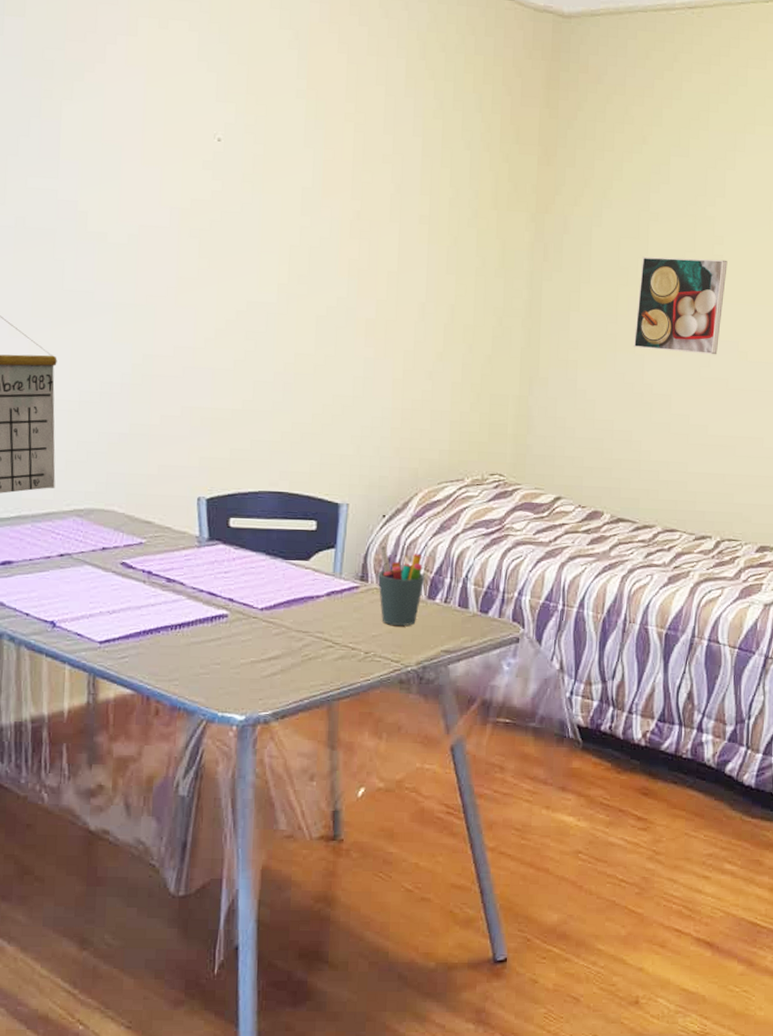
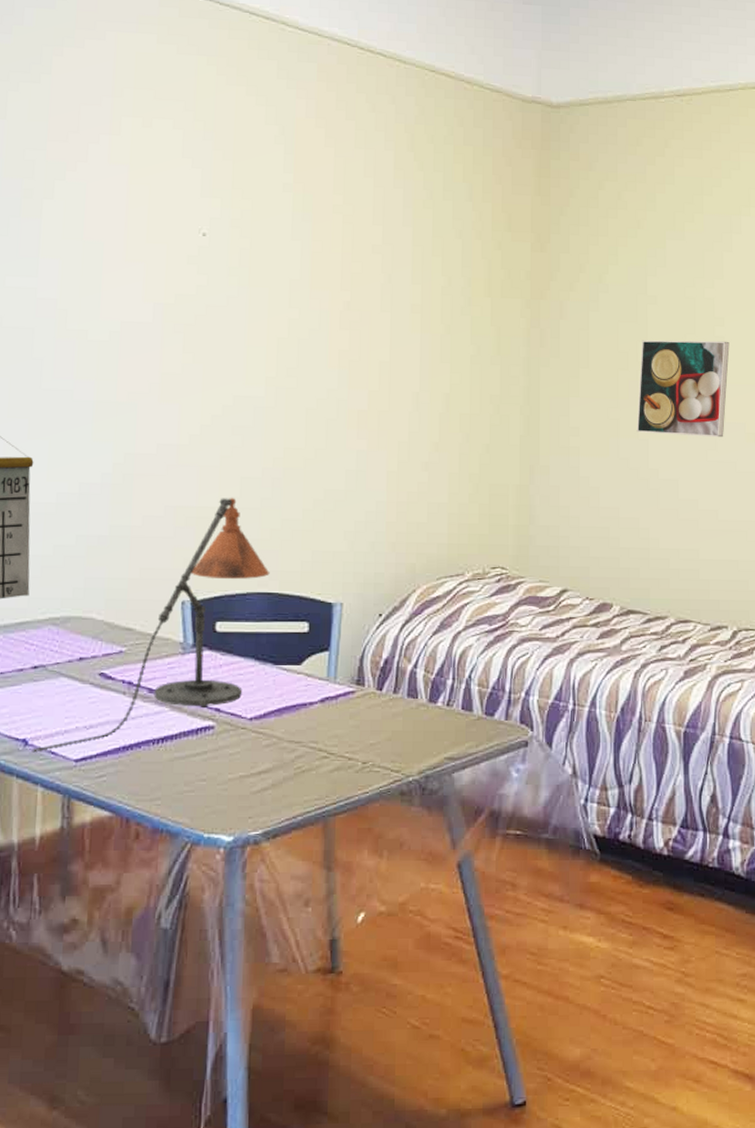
desk lamp: none [59,399,281,634] -> present [32,497,270,753]
pen holder: present [378,545,425,626] -> none [375,645,426,732]

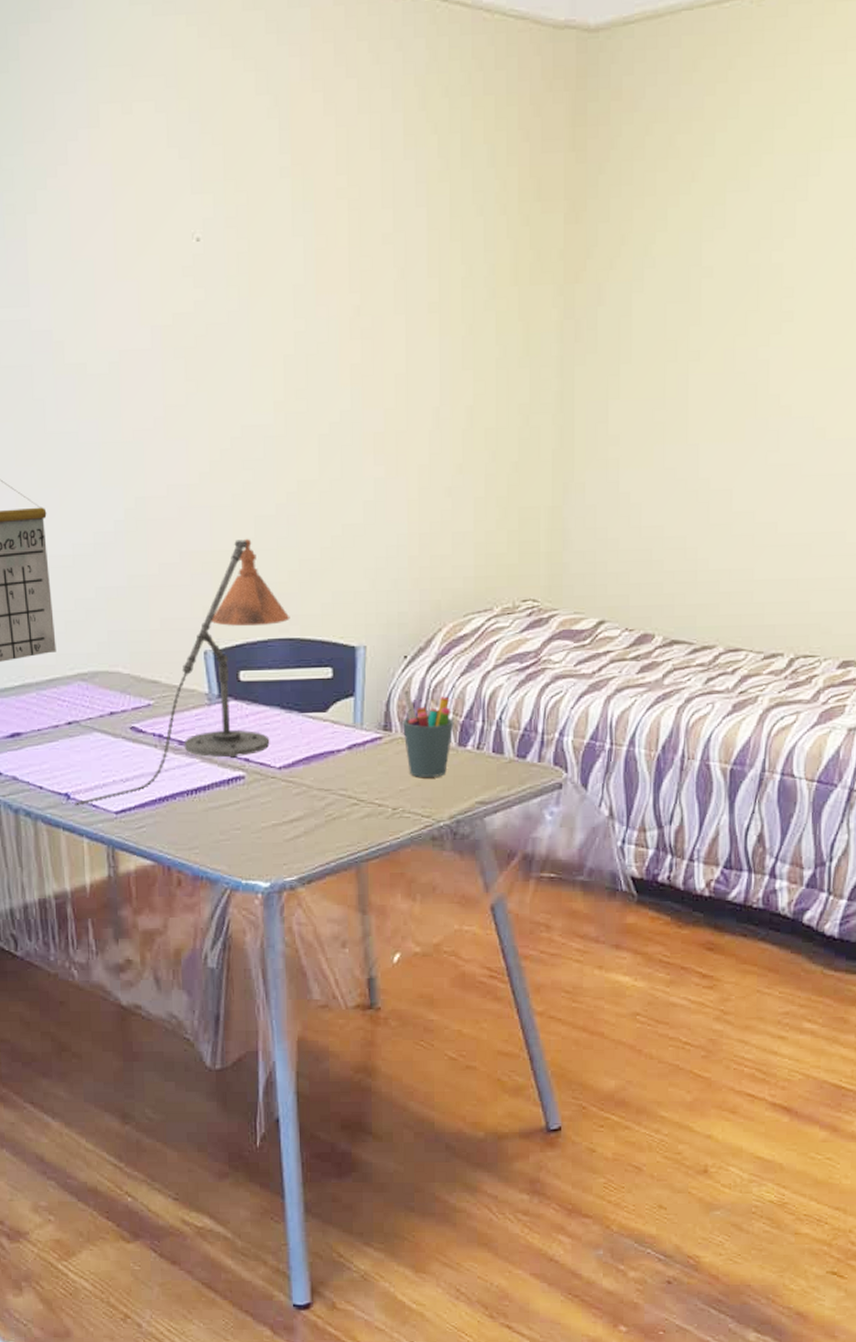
pen holder: none [375,645,426,732] -> present [402,689,454,777]
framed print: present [636,340,730,438] -> none [685,316,800,437]

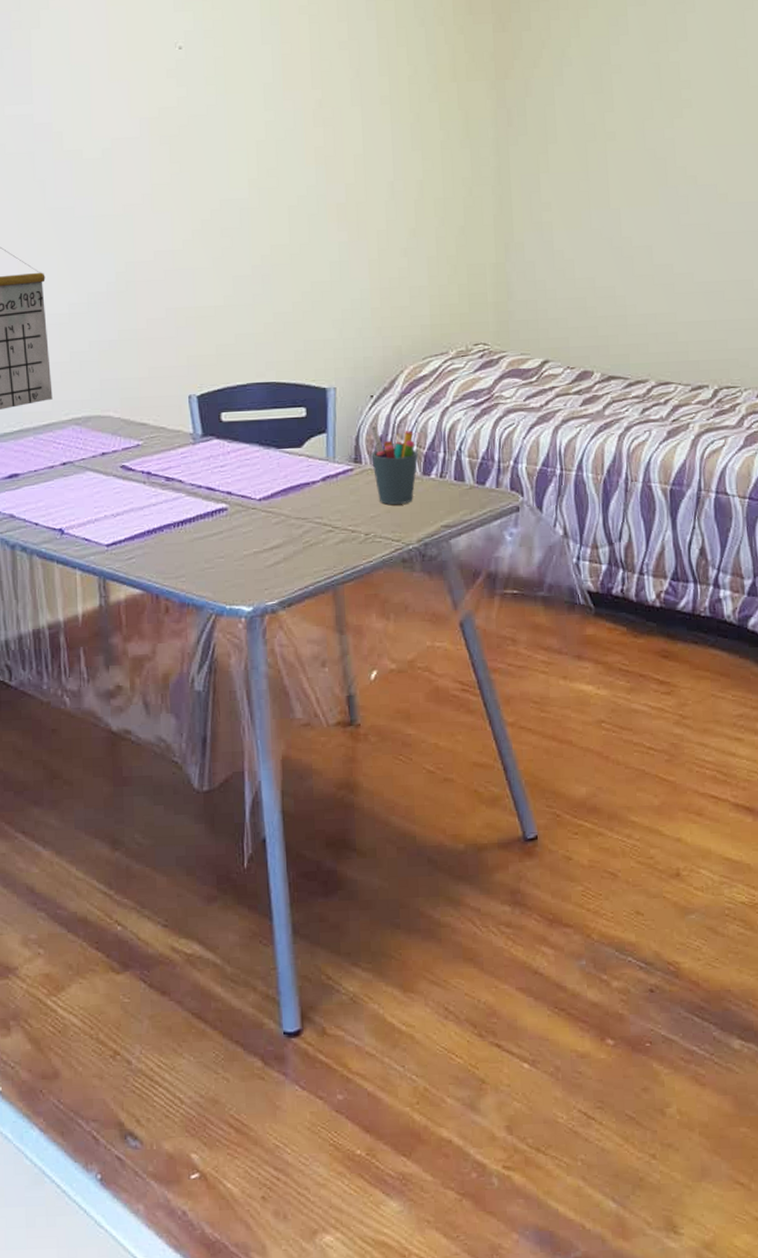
desk lamp: present [74,538,290,806] -> none [68,295,267,540]

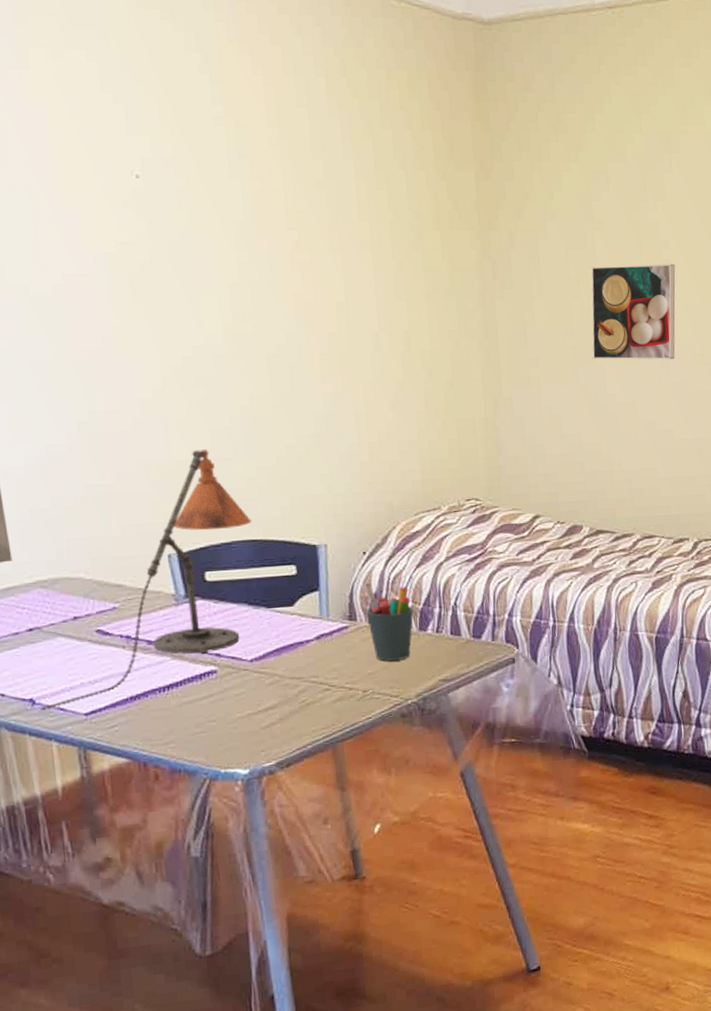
desk lamp: none [68,295,267,540] -> present [40,448,252,711]
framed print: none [607,103,698,202] -> present [591,264,676,360]

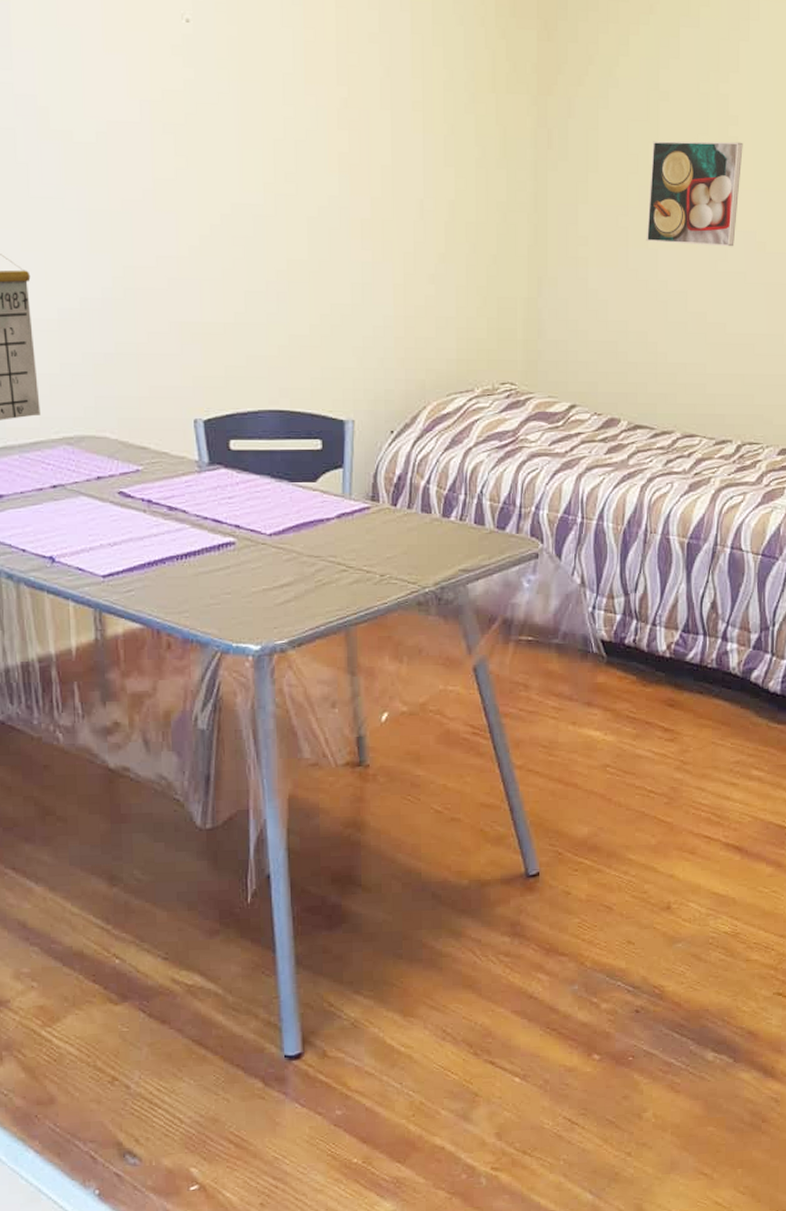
desk lamp: present [40,448,252,711] -> none [59,312,280,569]
pen holder: present [364,581,414,661] -> none [389,462,438,546]

